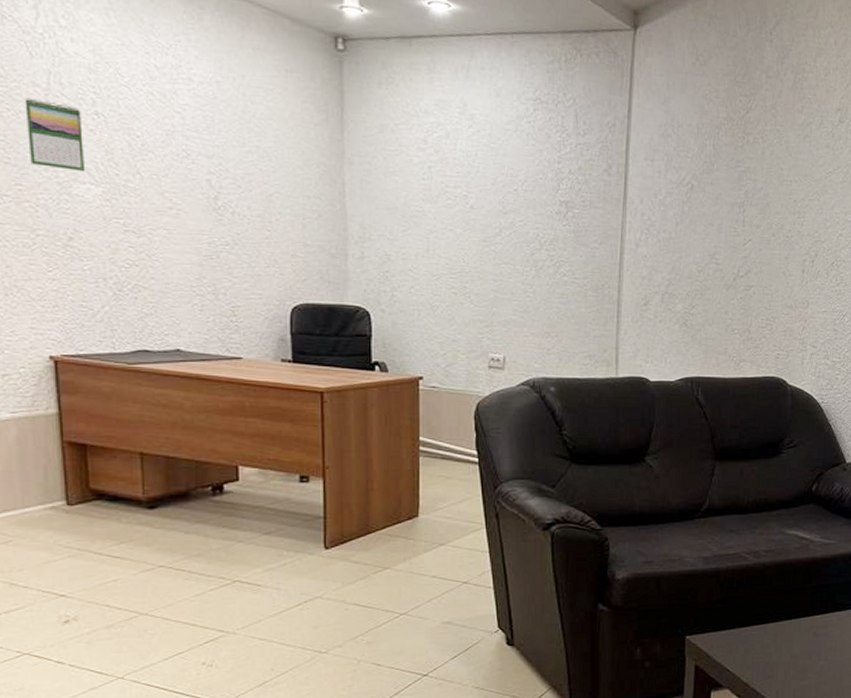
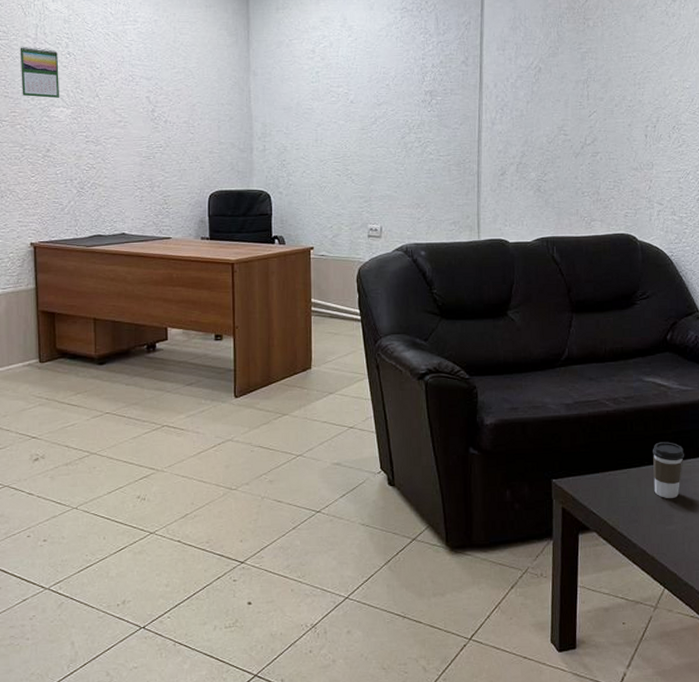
coffee cup: none [790,596,823,653] -> present [652,442,685,498]

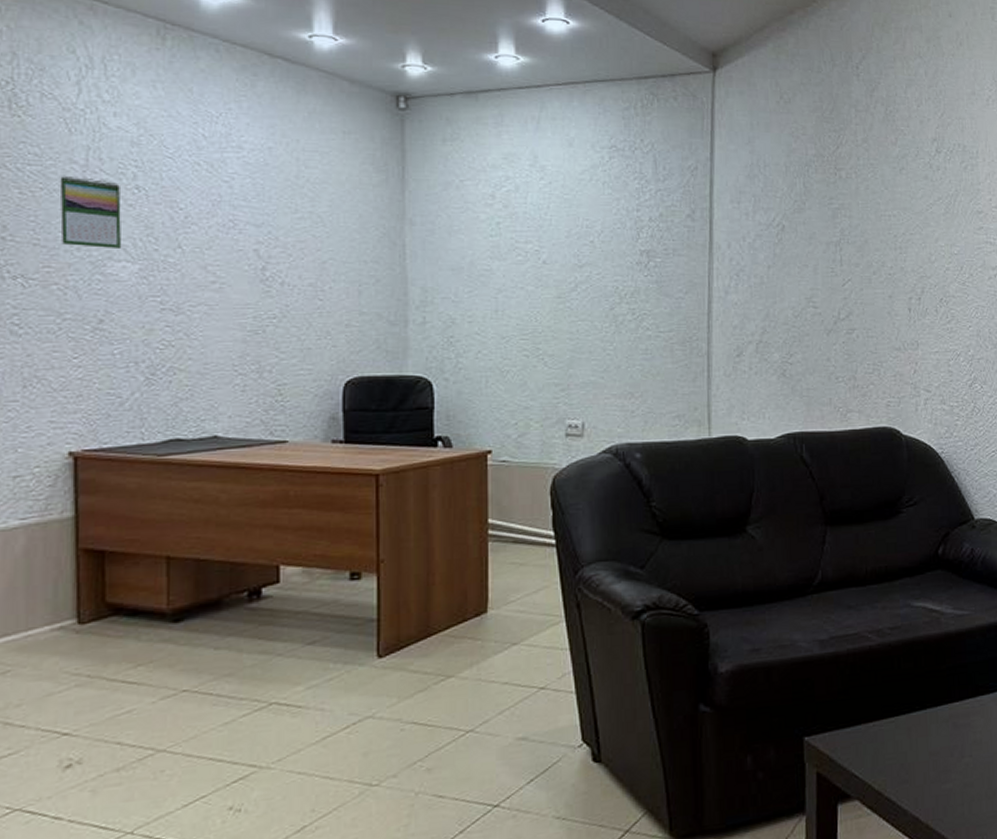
coffee cup: present [652,442,685,498] -> none [923,679,962,750]

